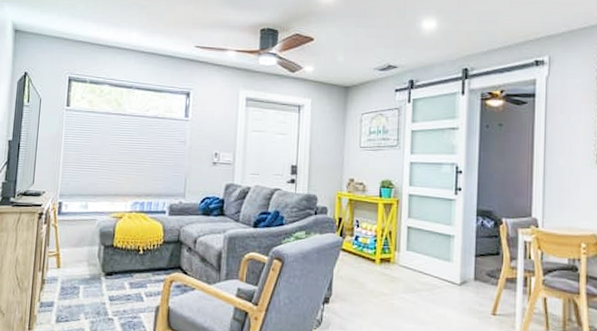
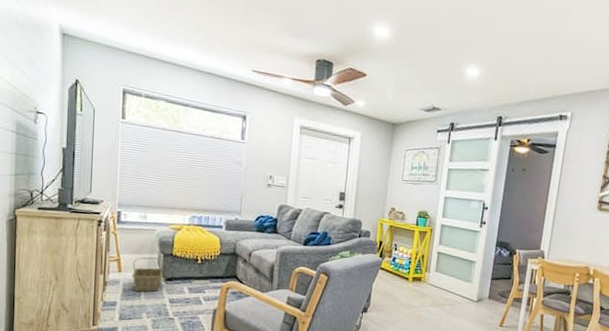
basket: none [71,250,105,290] -> present [132,257,164,292]

